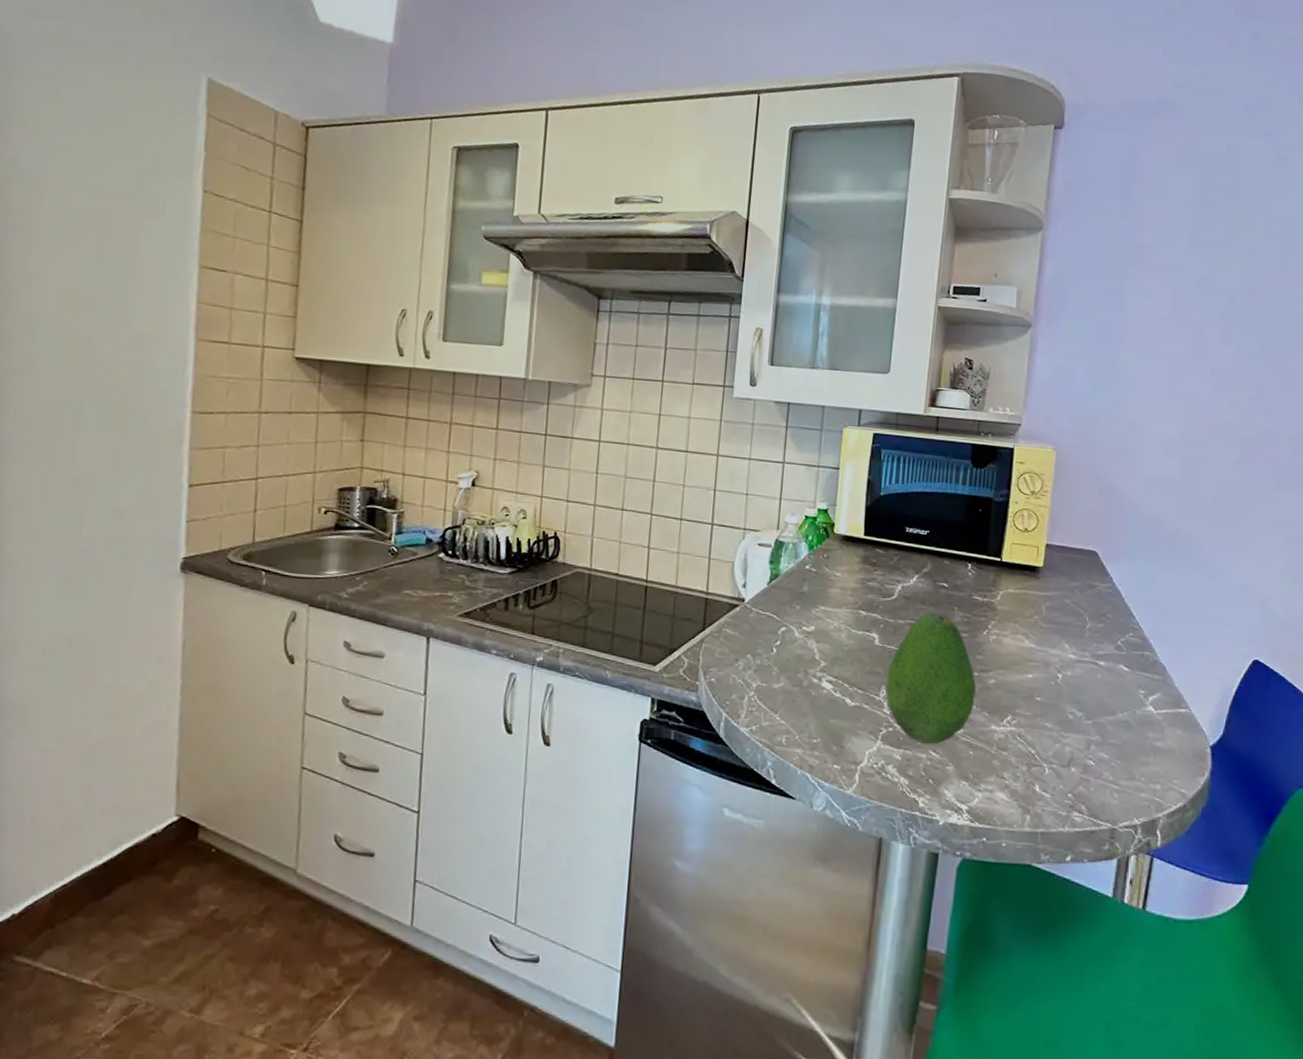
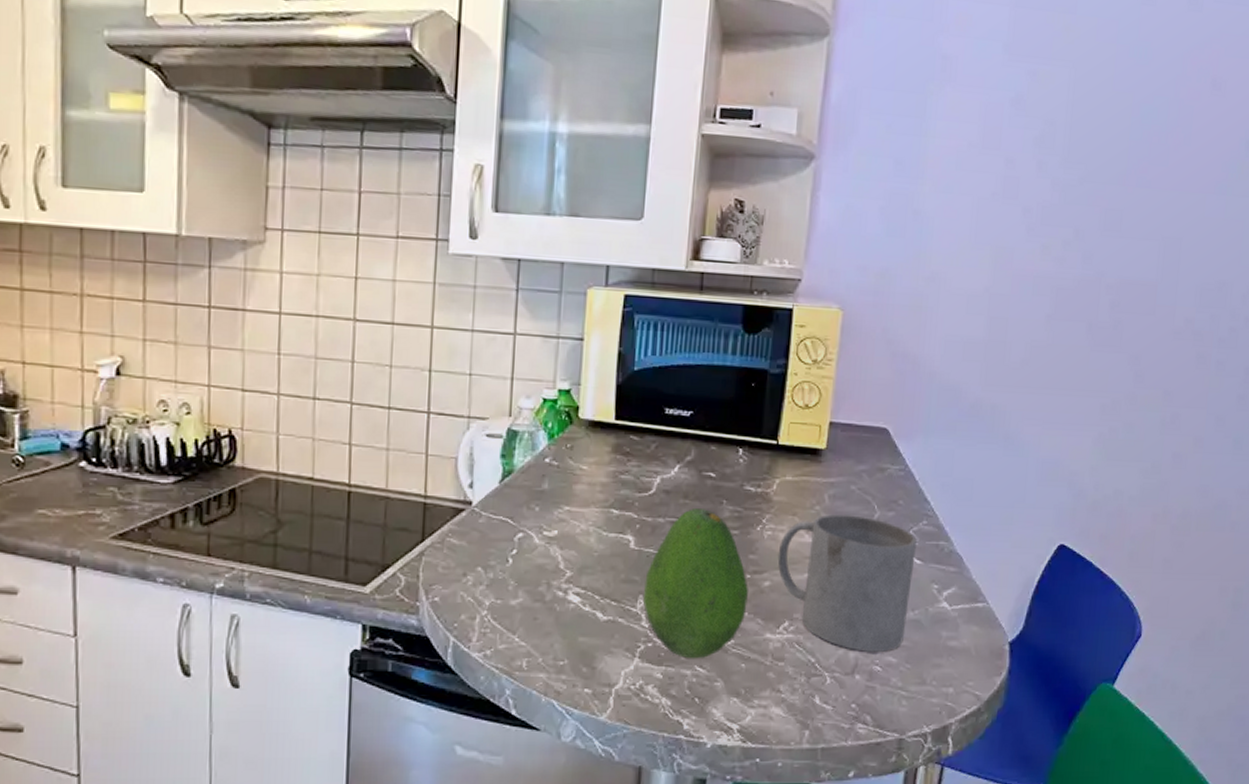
mug: none [1001,623,1124,748] -> present [777,514,917,652]

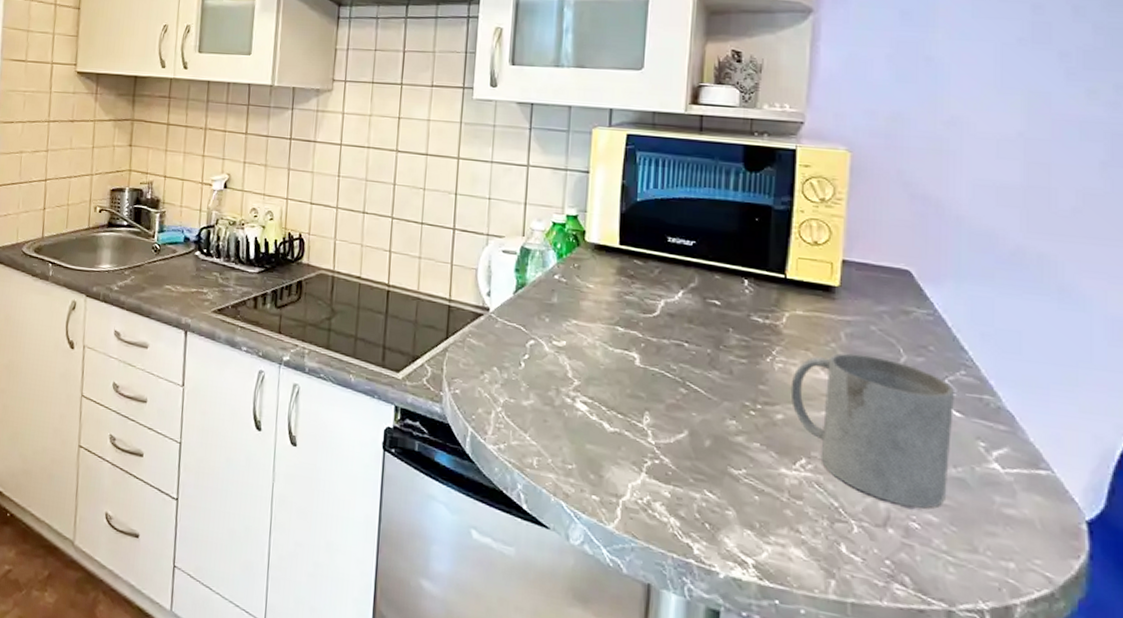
fruit: present [642,508,748,658] -> none [648,333,759,484]

